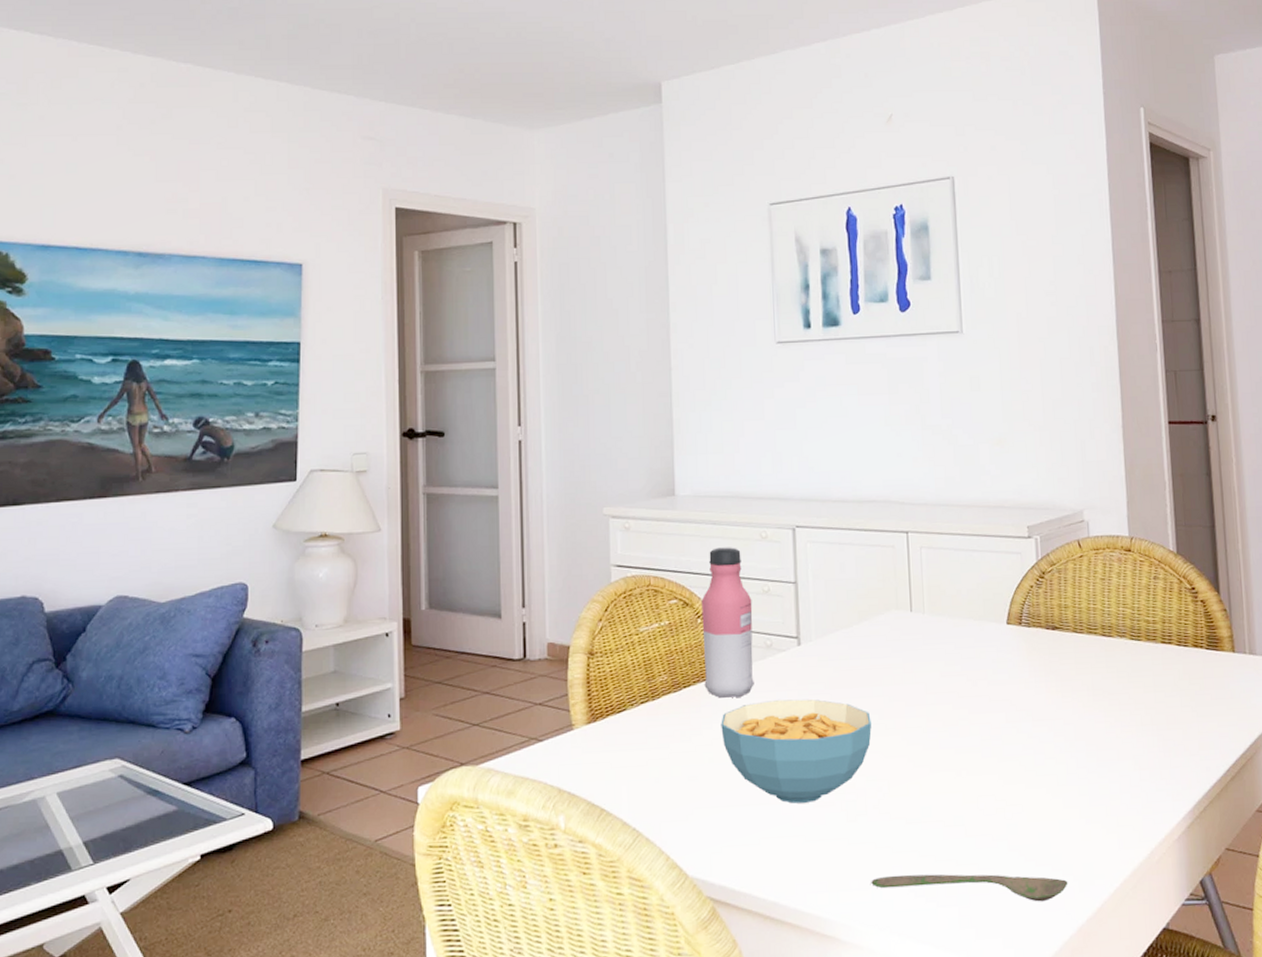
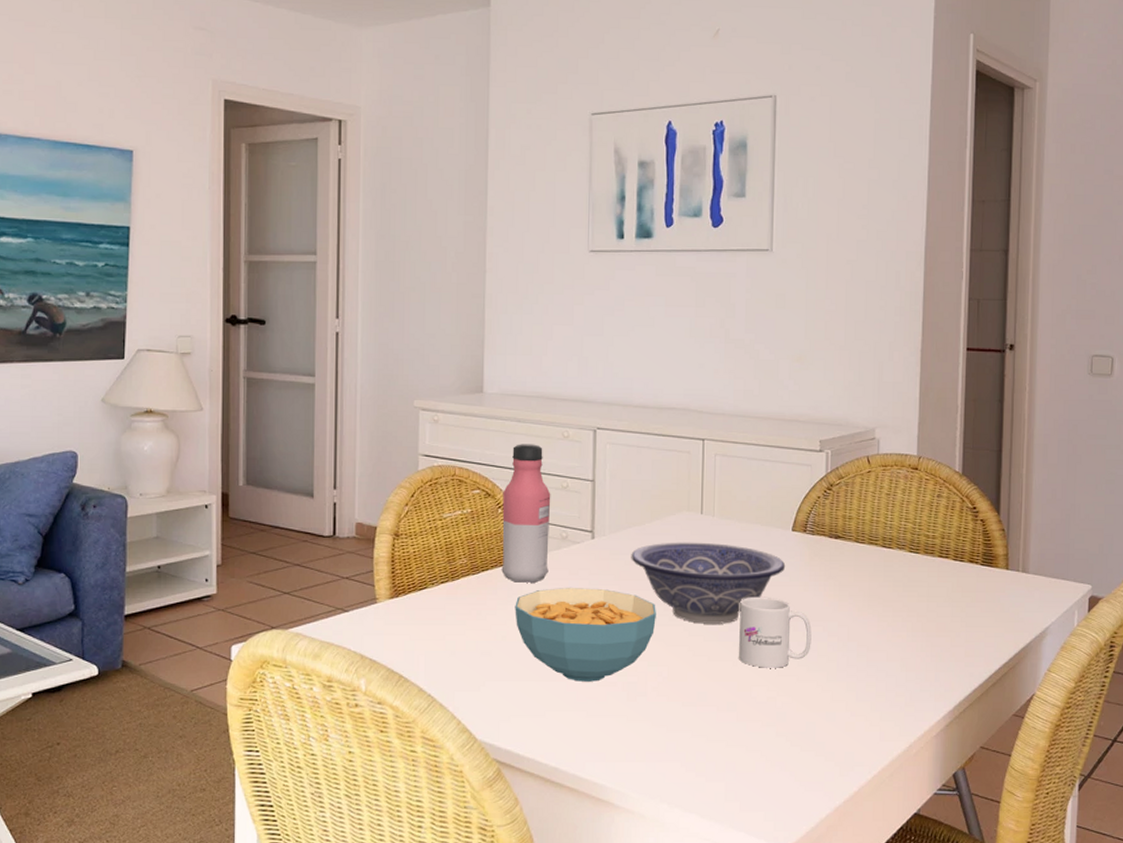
decorative bowl: none [840,642,1004,731] -> present [631,542,786,624]
spoon: present [871,874,1068,902] -> none [646,751,829,783]
mug: none [959,697,1037,776] -> present [739,596,812,668]

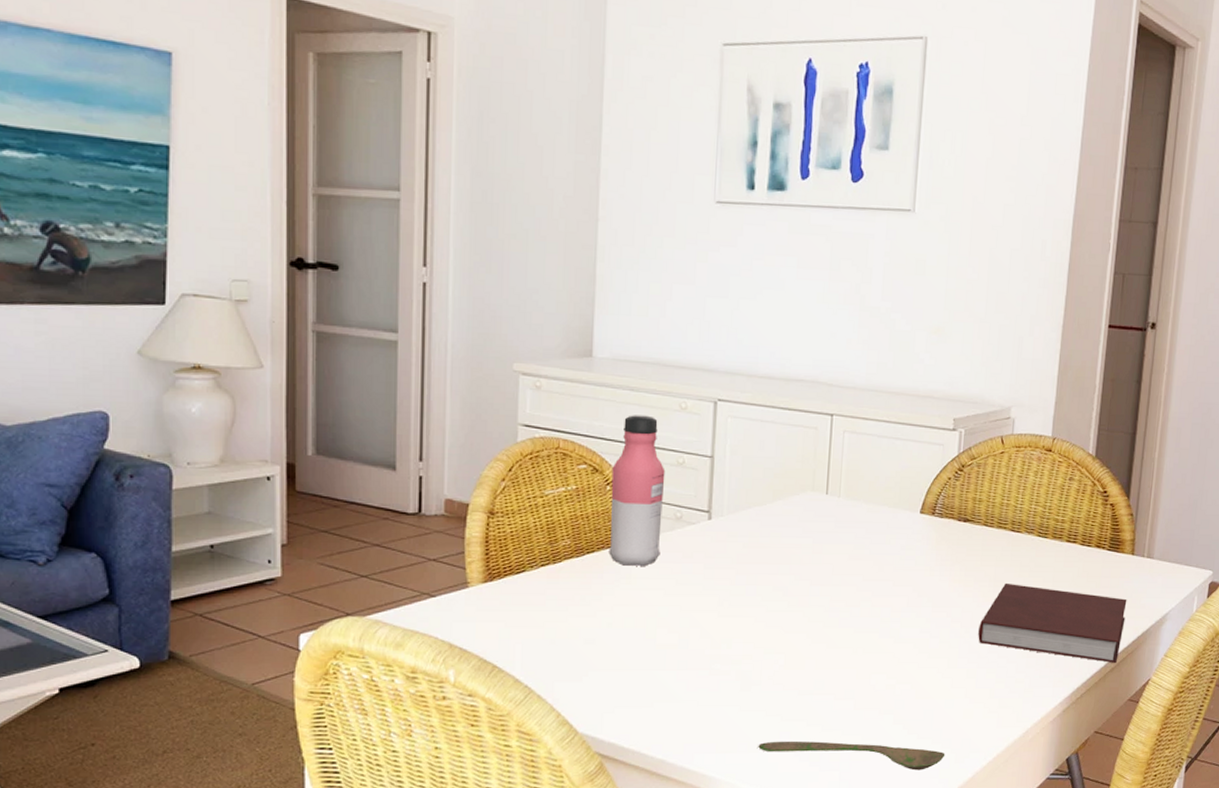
cereal bowl: present [515,588,656,682] -> none [622,572,775,670]
decorative bowl: present [631,542,786,624] -> none [750,523,912,610]
spoon: none [646,751,829,783] -> present [758,740,945,771]
mug: present [739,596,812,668] -> none [859,581,935,655]
notebook: none [856,597,1005,678] -> present [978,582,1127,664]

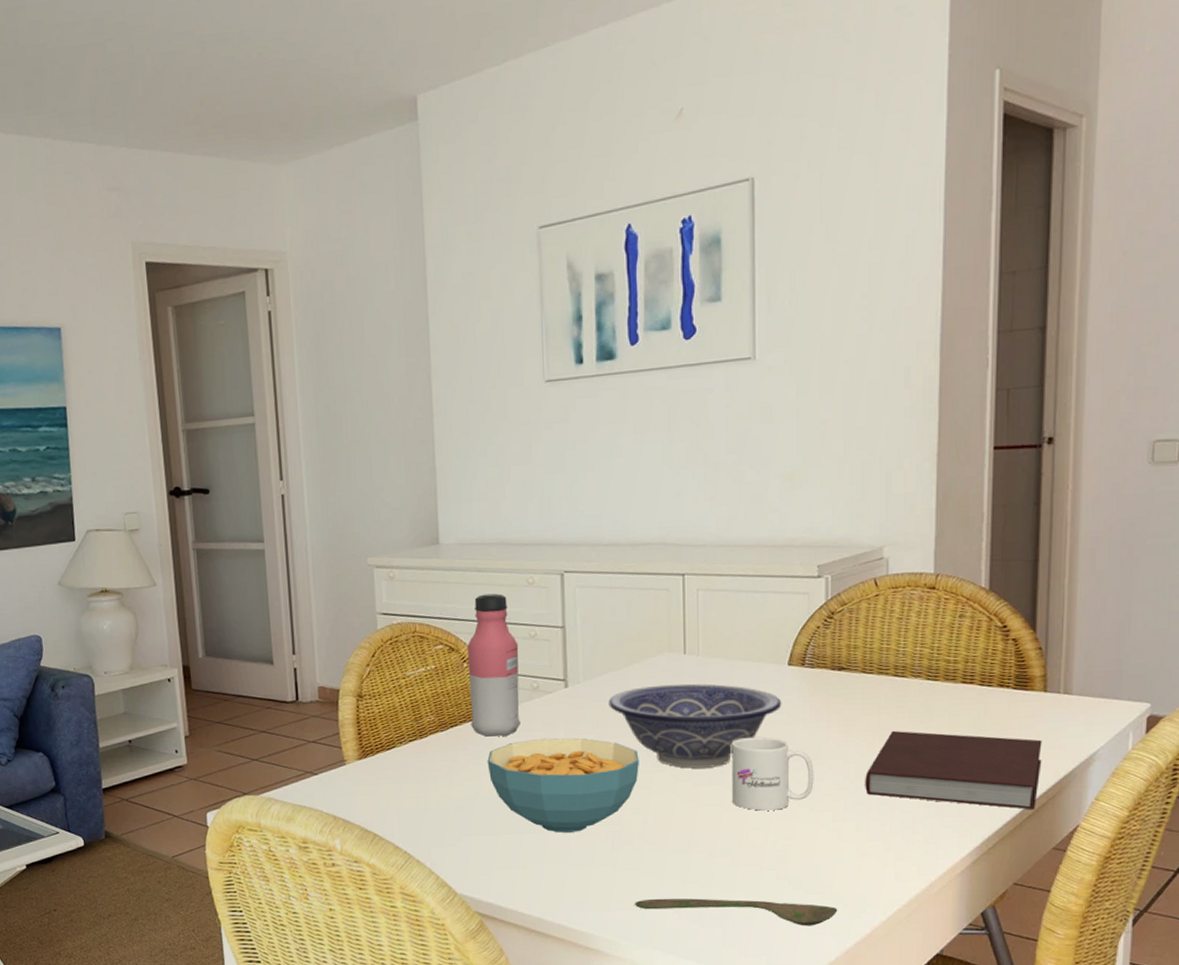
cereal bowl: none [622,572,775,670] -> present [487,738,639,833]
decorative bowl: none [750,523,912,610] -> present [608,683,782,769]
mug: none [859,581,935,655] -> present [732,736,814,811]

